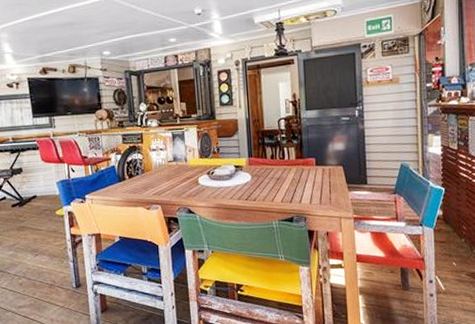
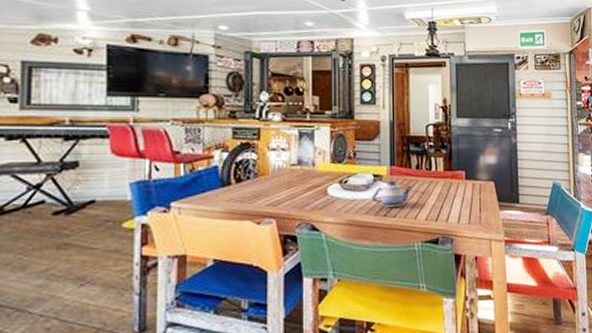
teapot: none [234,169,269,192] -> present [371,180,413,207]

